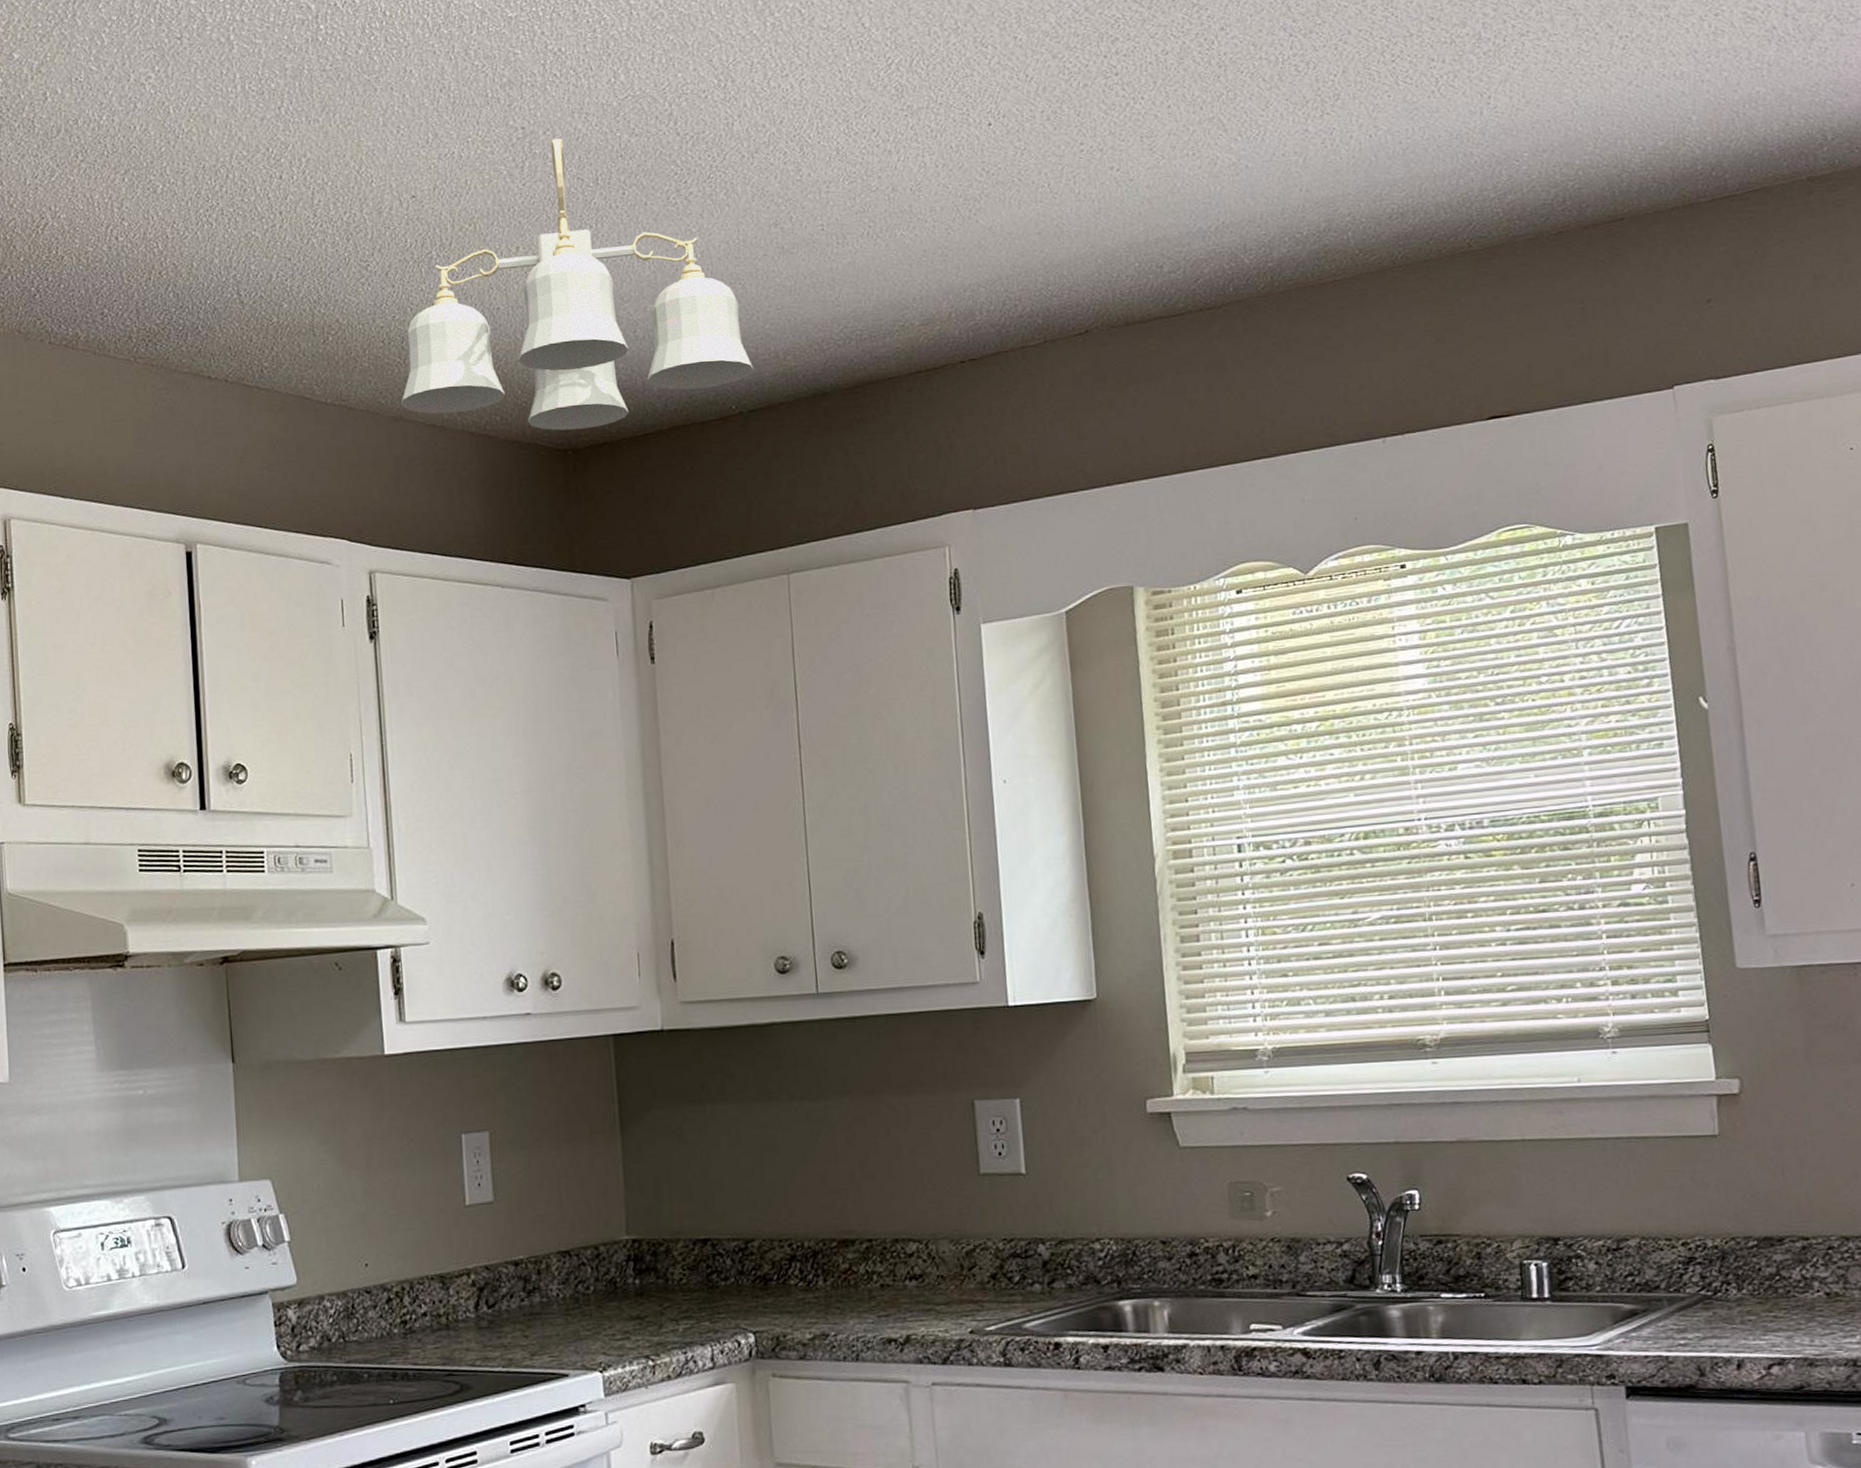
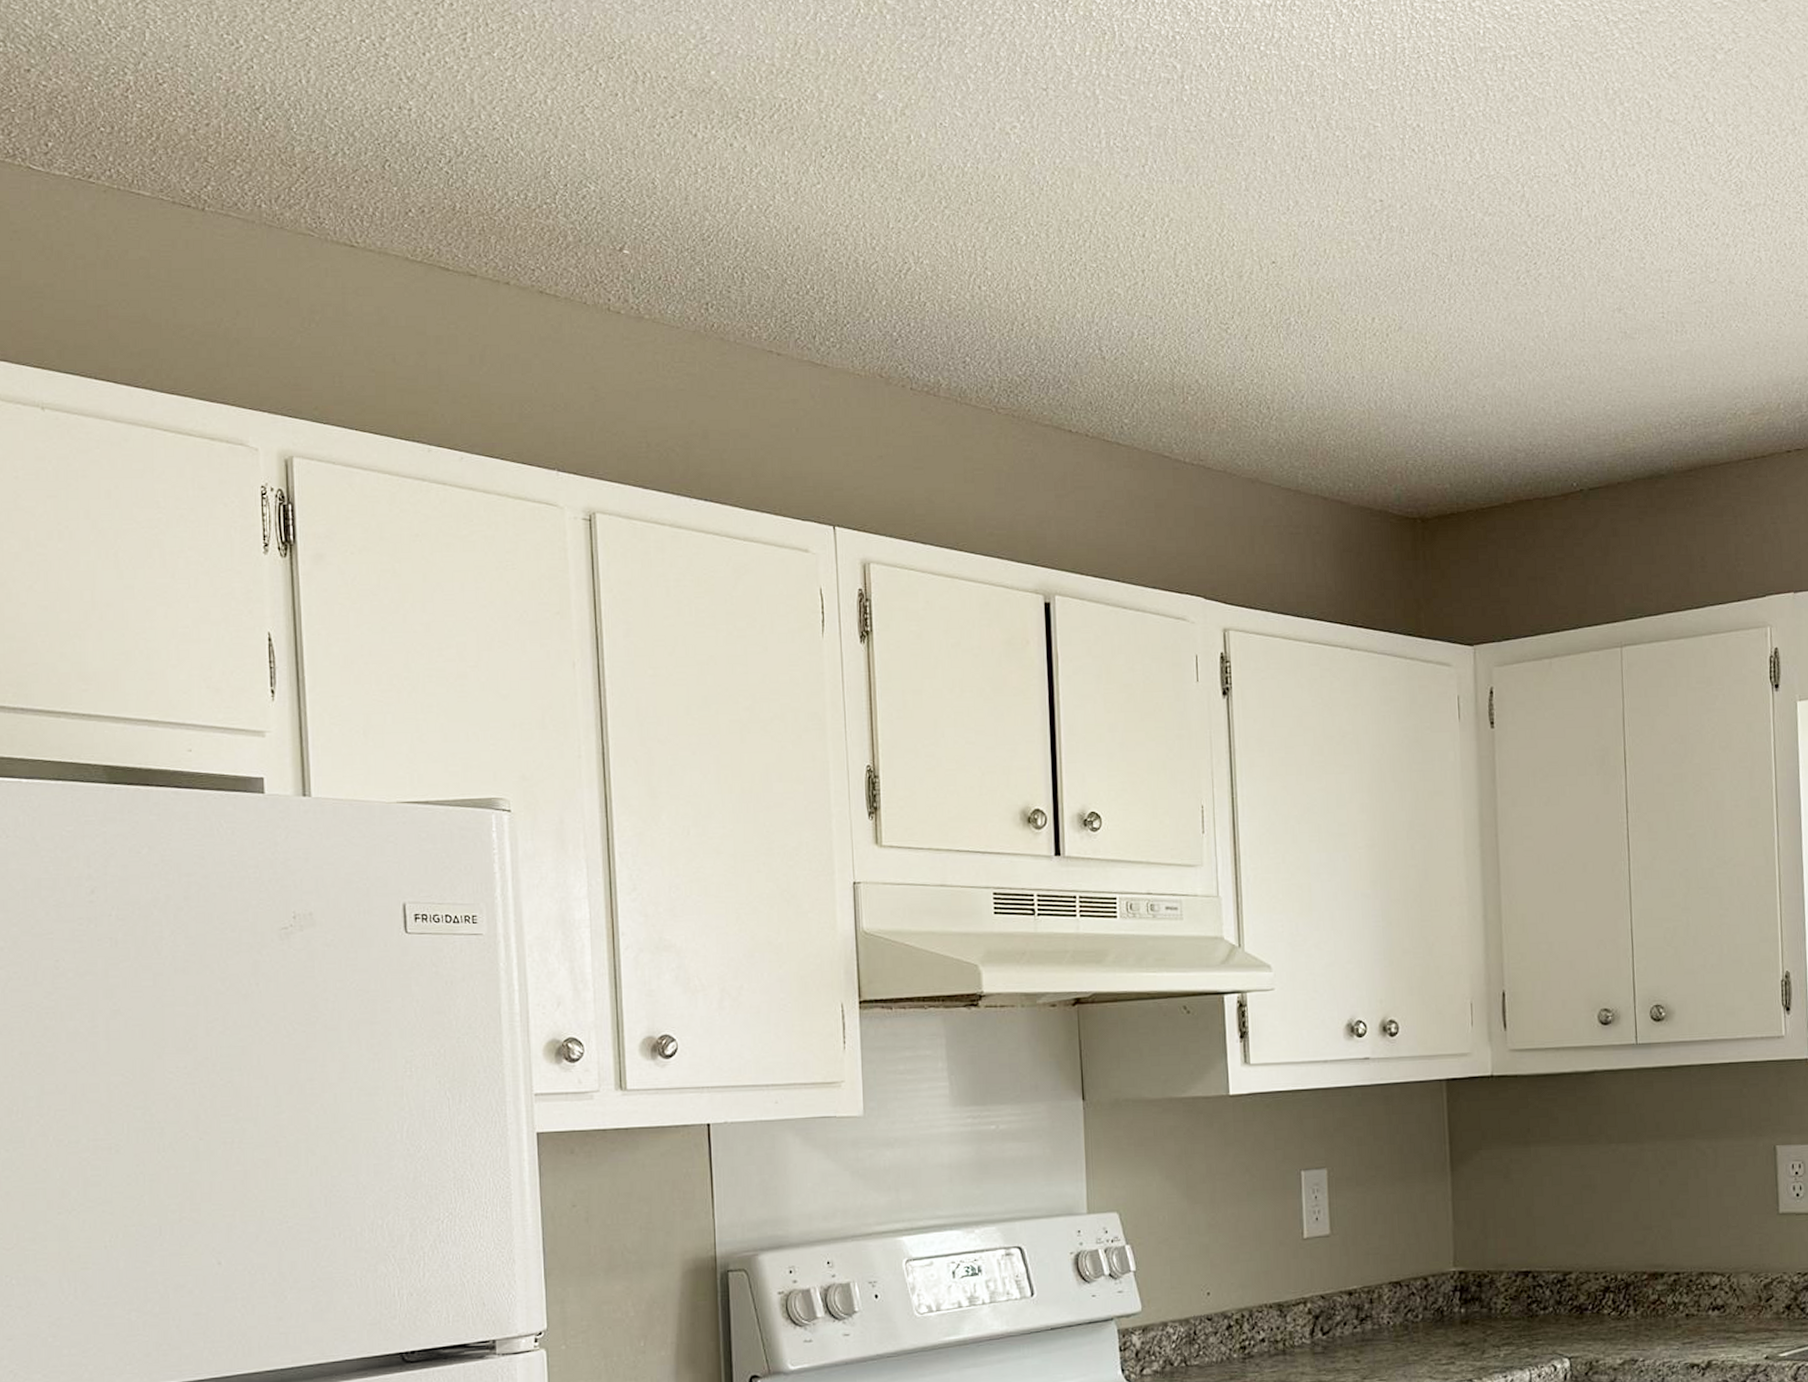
ceiling light fixture: present [400,138,754,431] -> none [1257,213,1595,500]

